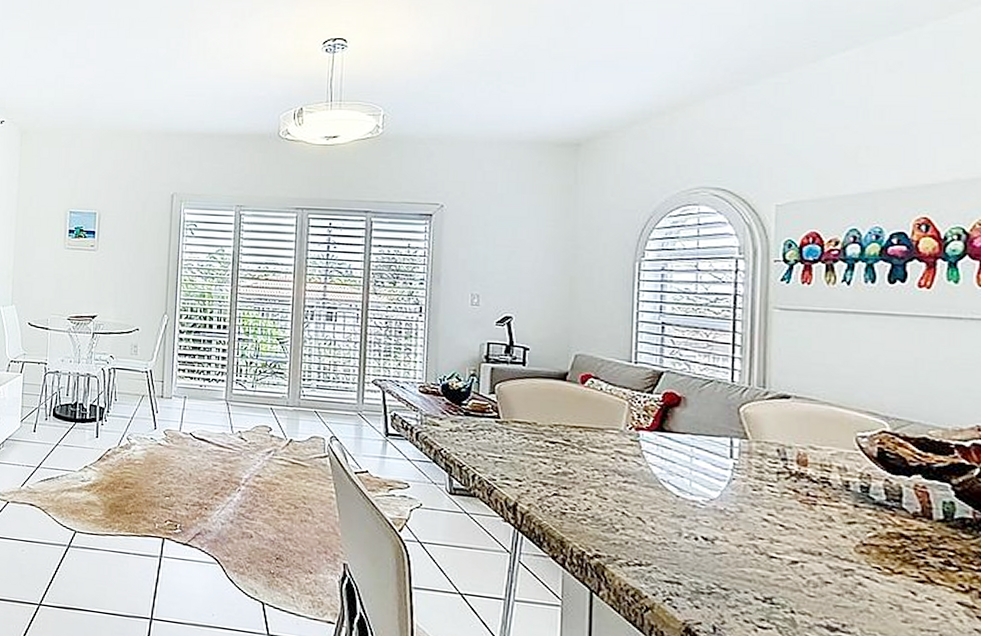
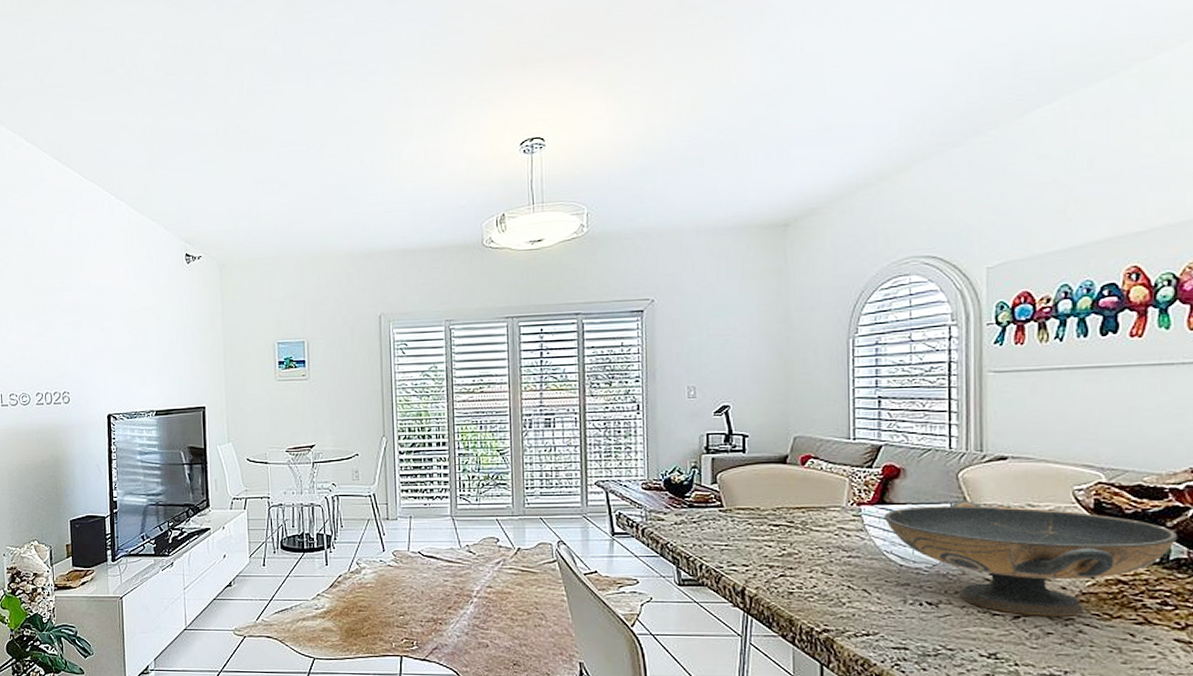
decorative bowl: none [662,436,964,567] -> present [883,501,1179,616]

